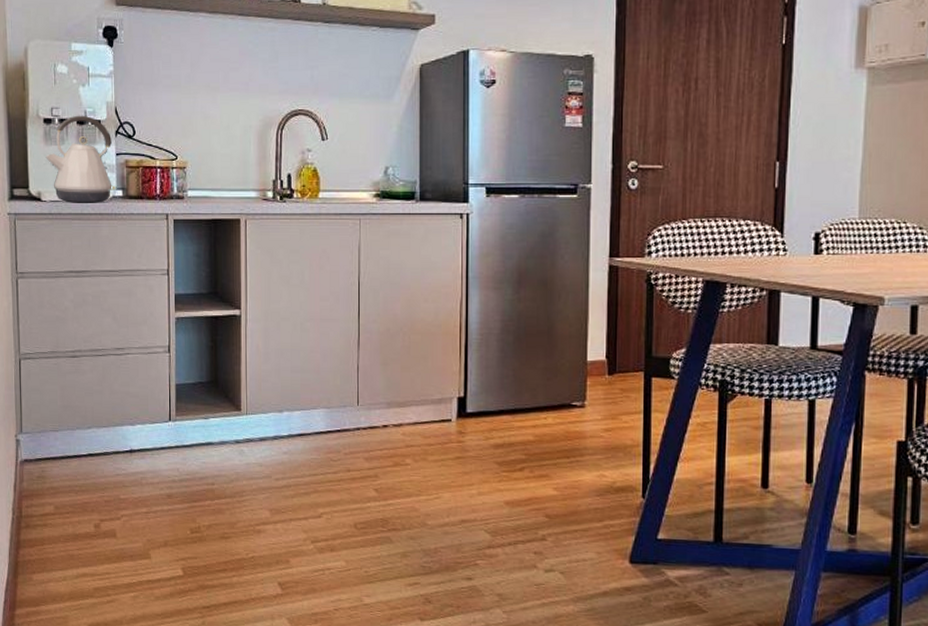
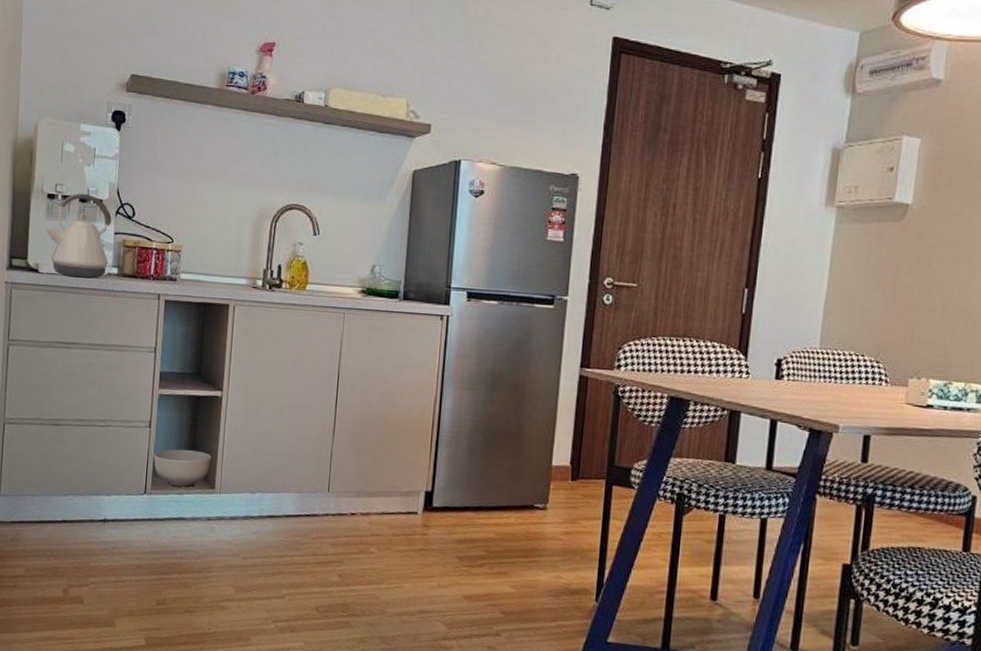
bowl: none [176,373,235,411] -> present [154,449,212,487]

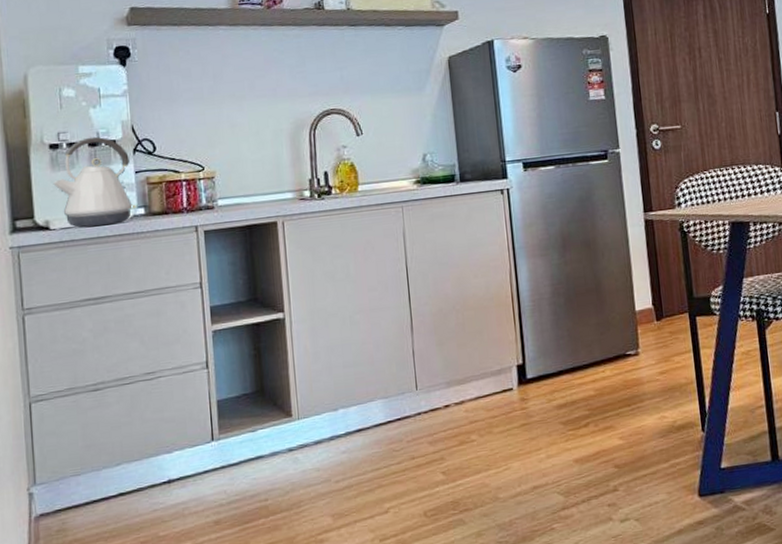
bowl: present [154,449,212,487] -> none [217,380,283,425]

